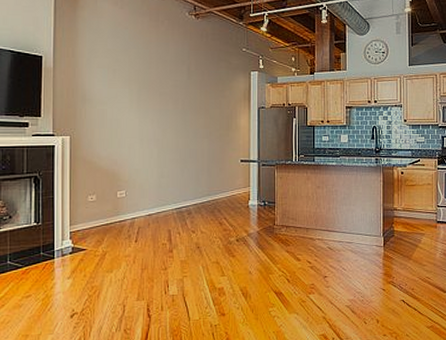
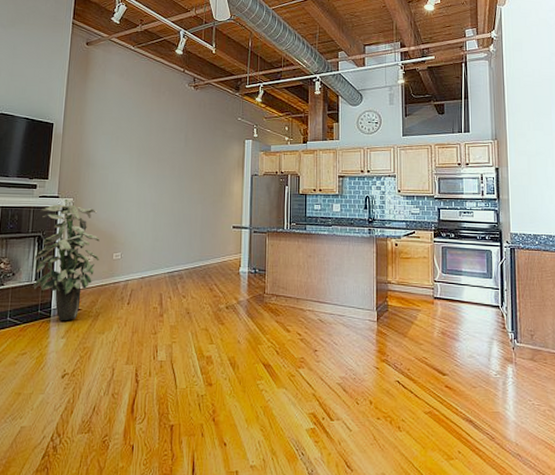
indoor plant: none [32,136,103,262] -> present [33,198,100,321]

